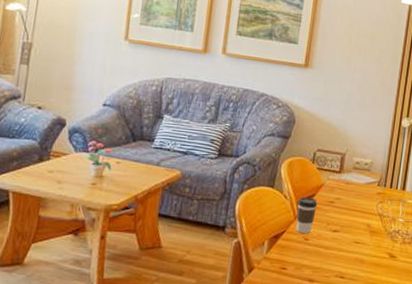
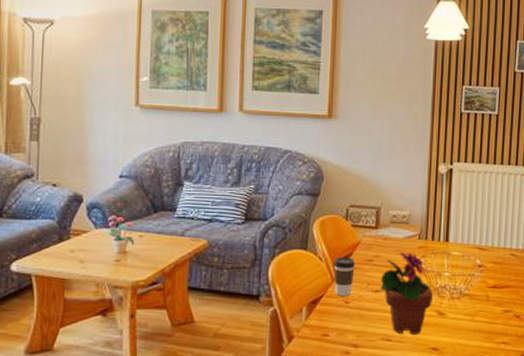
potted flower: none [338,196,387,274] -> present [380,251,434,334]

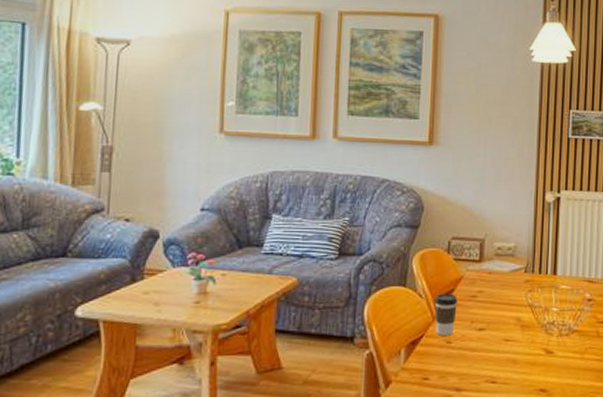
potted flower: present [380,251,434,334] -> none [484,286,541,375]

